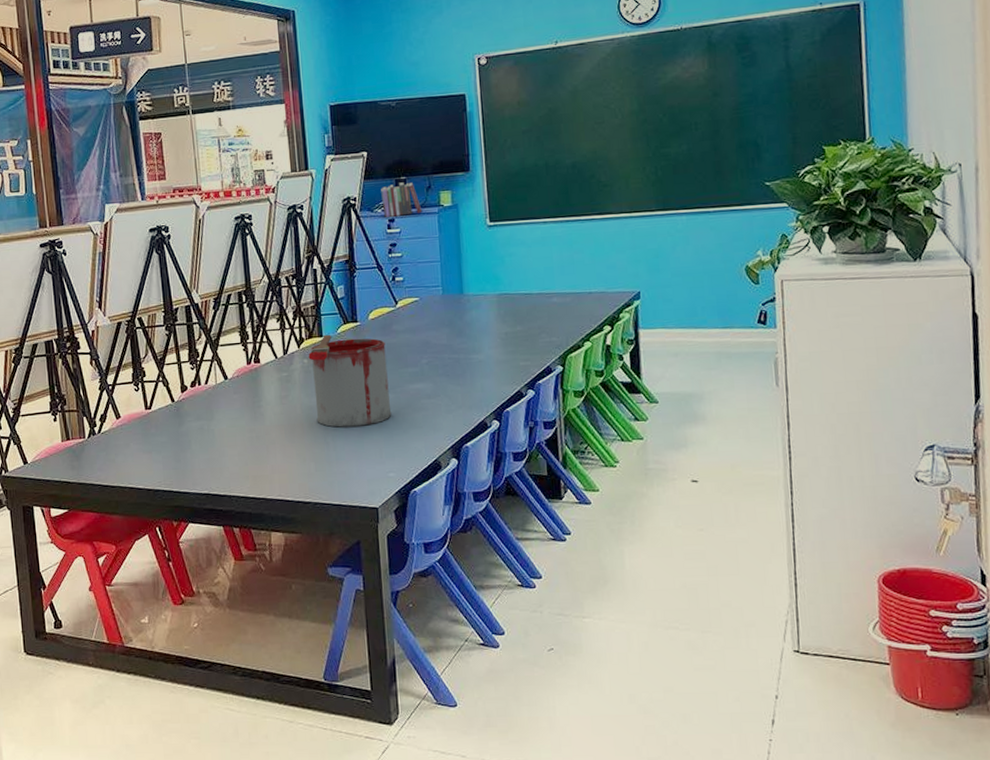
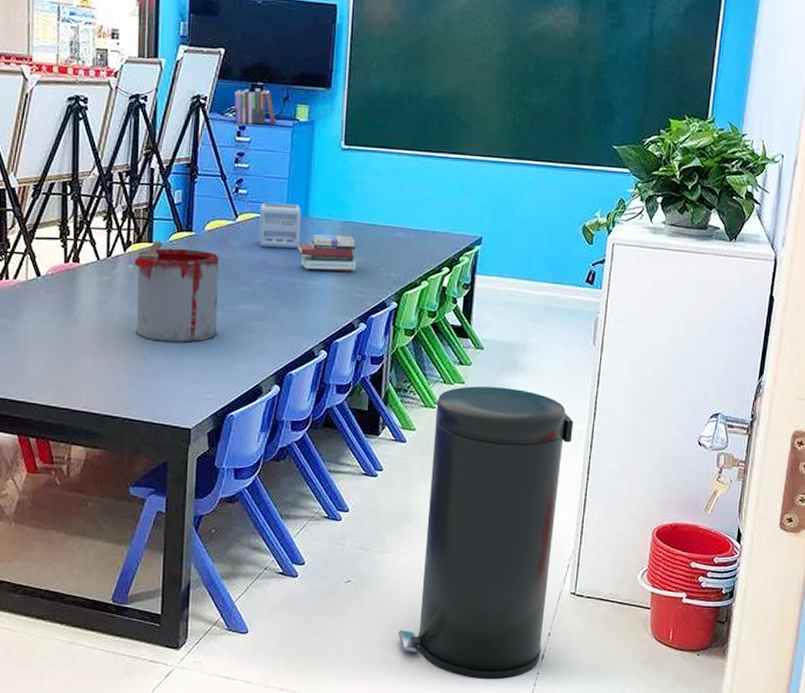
desk organizer: none [417,284,459,329] -> present [259,202,301,249]
books: none [456,307,517,344] -> present [297,234,356,273]
pedal bin: none [610,439,770,749] -> present [398,386,574,680]

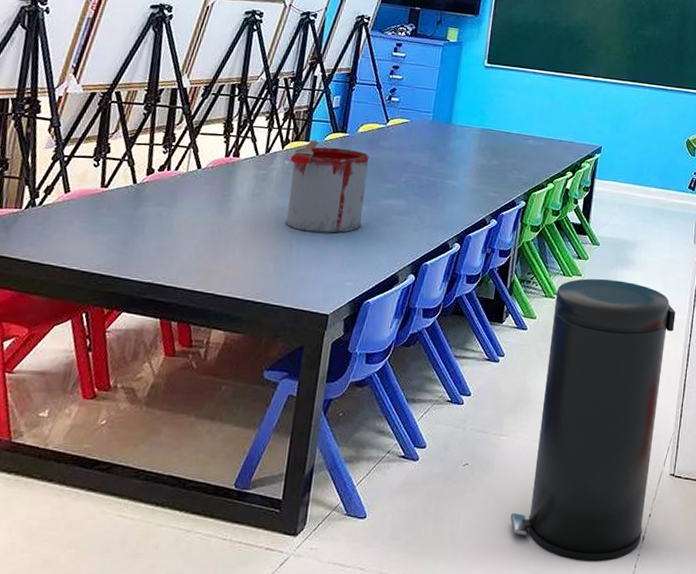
books: present [234,88,276,125] -> none [393,12,429,43]
desk organizer: present [259,202,301,249] -> none [406,110,446,152]
books: present [297,234,356,273] -> none [439,139,492,174]

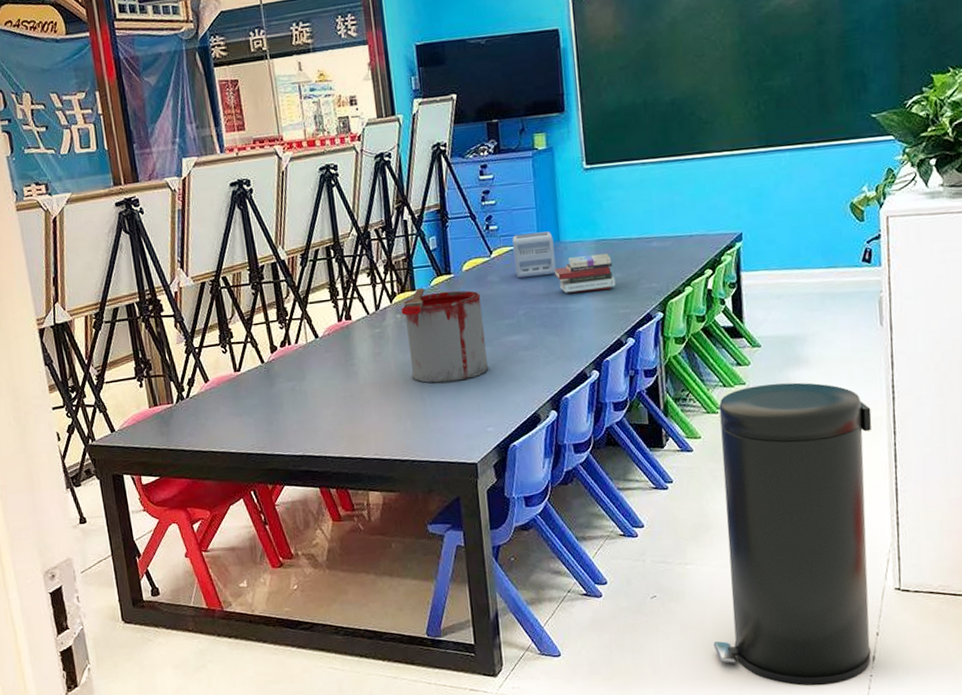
desk organizer: none [406,110,446,152] -> present [512,231,556,279]
books: none [439,139,492,174] -> present [553,254,616,293]

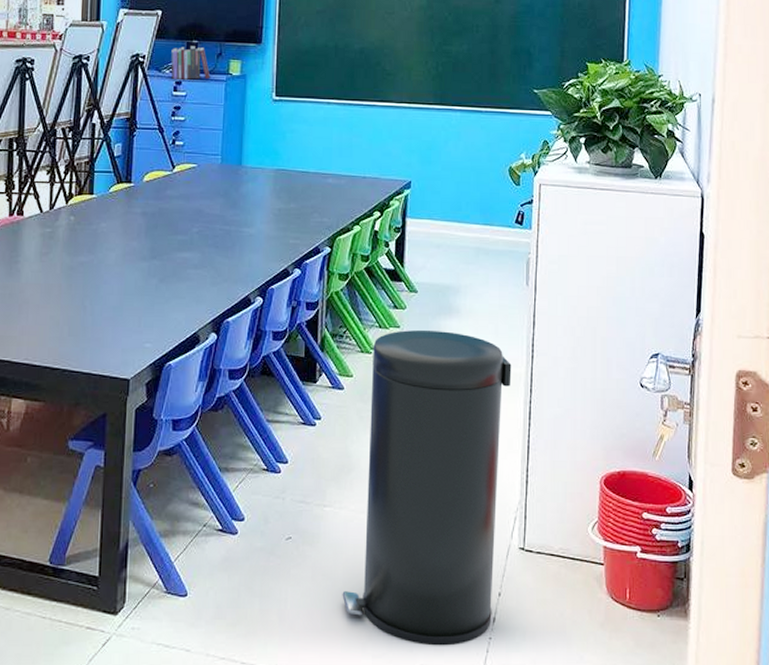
paint can: present [401,288,489,383] -> none [75,192,157,292]
books: none [472,125,516,163] -> present [171,46,211,80]
desk organizer: present [512,231,556,279] -> none [195,153,235,197]
books: present [553,254,616,293] -> none [232,183,289,219]

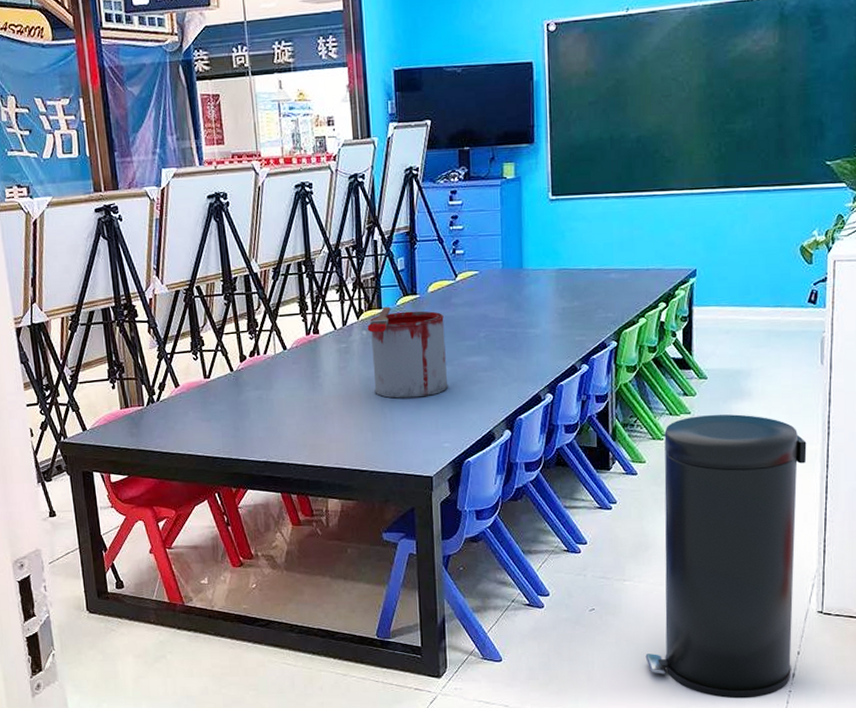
paint can: none [75,192,157,292] -> present [367,306,448,399]
books: present [171,46,211,80] -> none [444,153,485,189]

